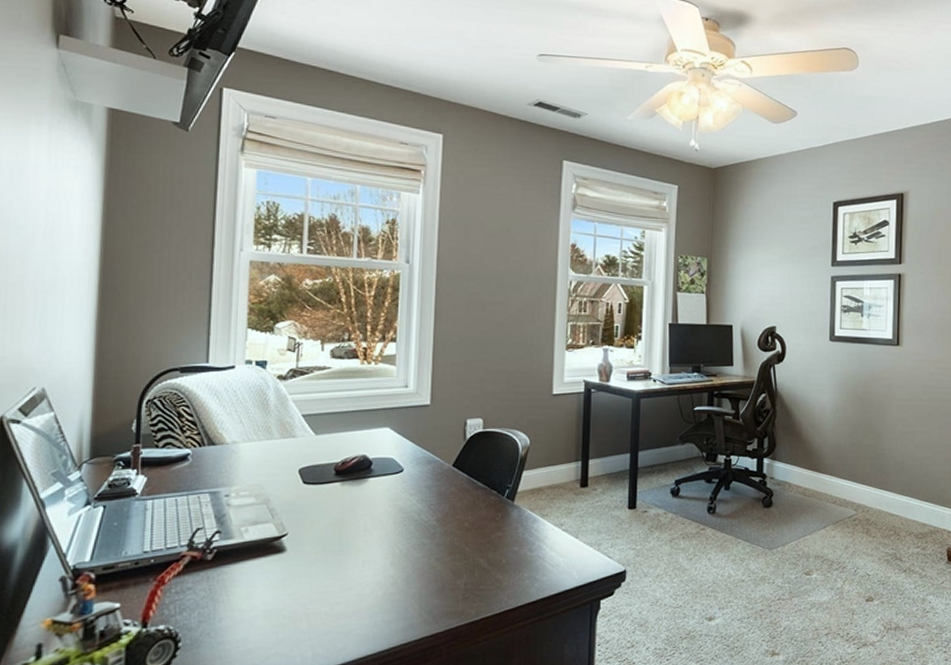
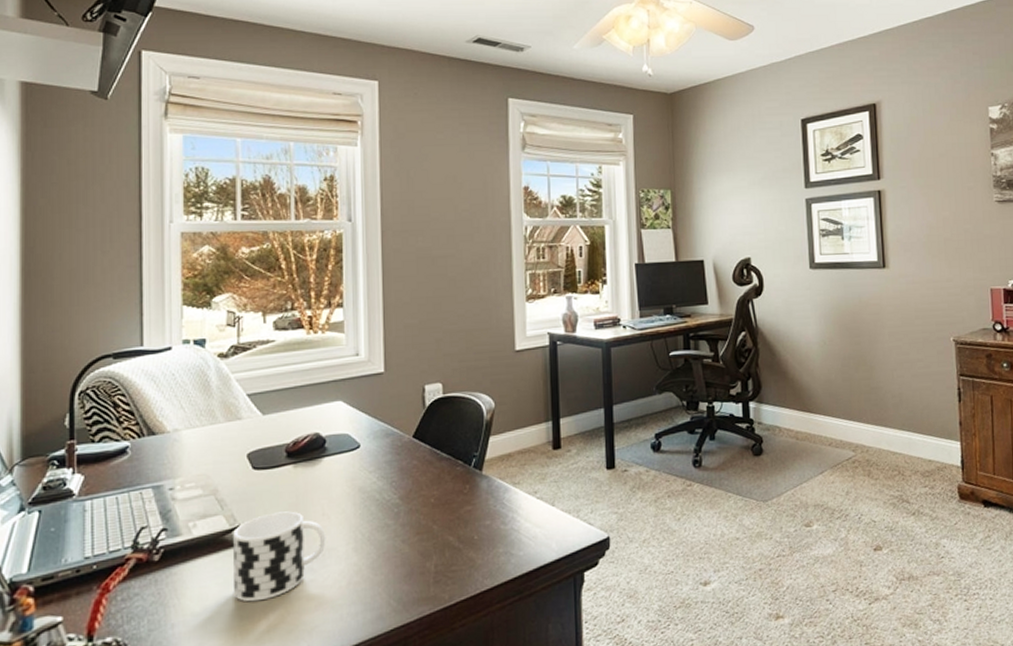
cup: none [279,524,367,604] -> present [233,511,326,602]

